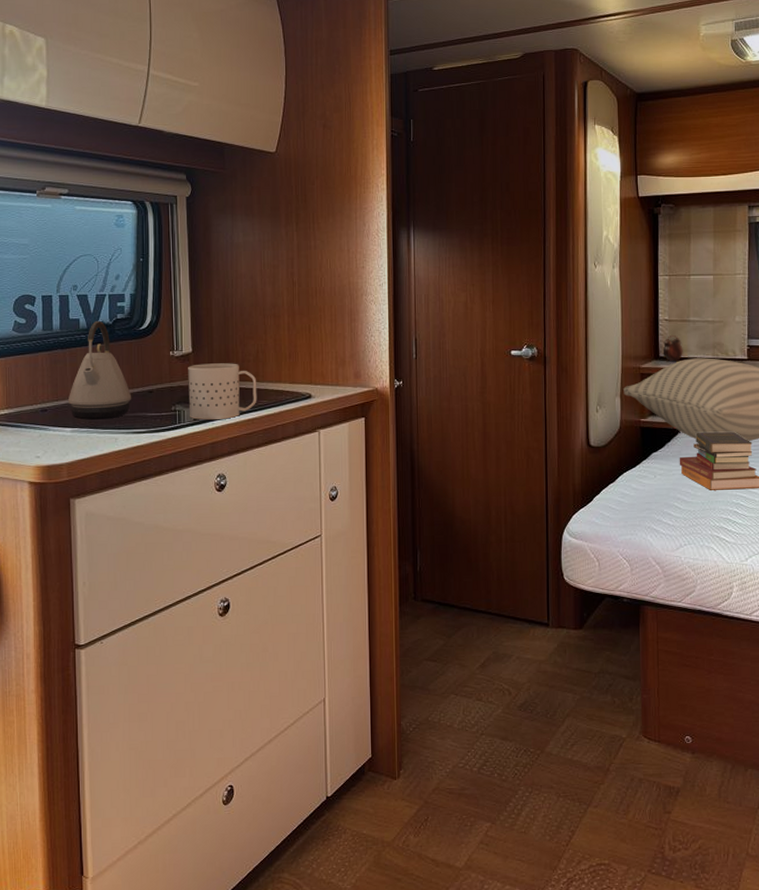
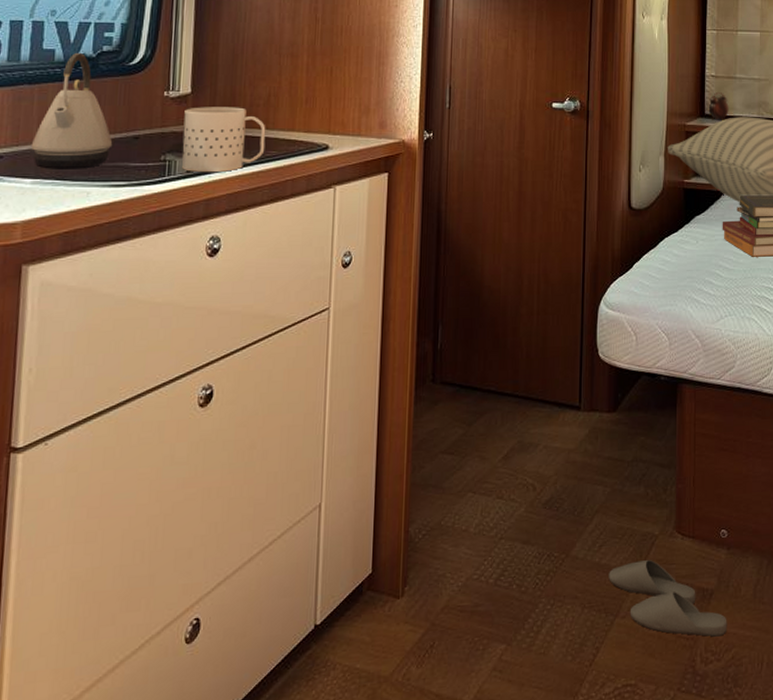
slippers: none [581,759,694,829] -> present [609,560,727,637]

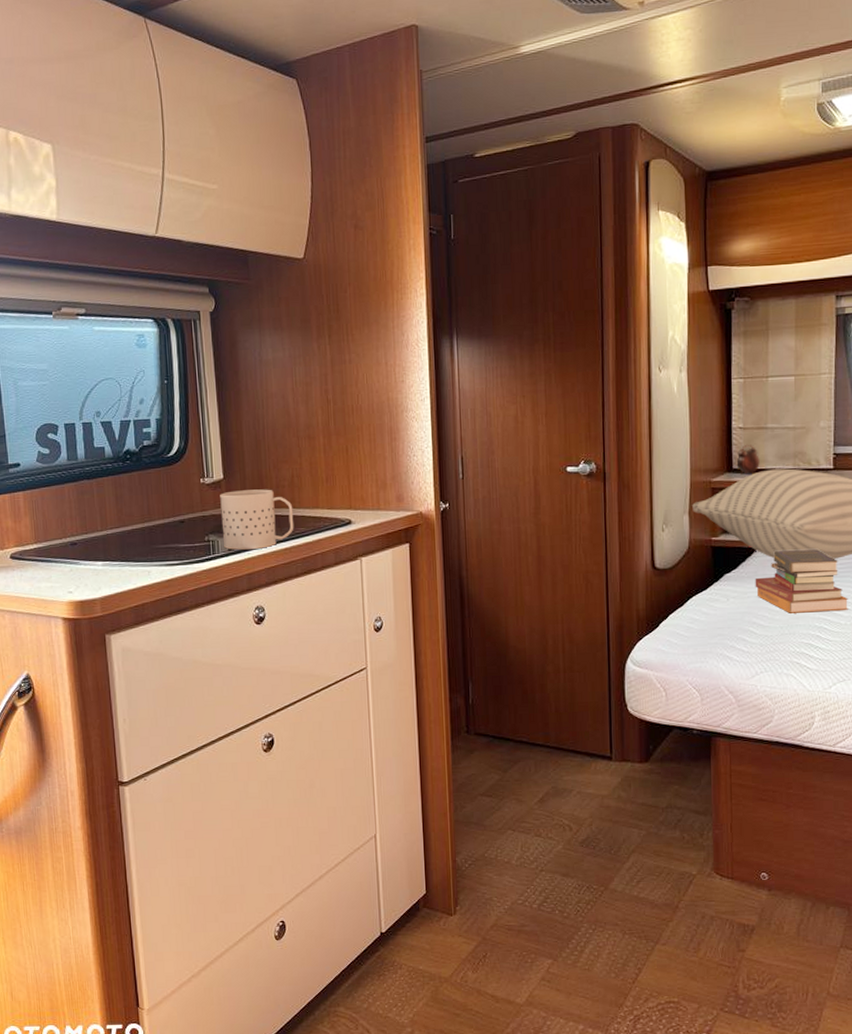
kettle: present [30,52,113,169] -> none [97,448,163,553]
slippers: present [609,560,727,637] -> none [647,896,770,967]

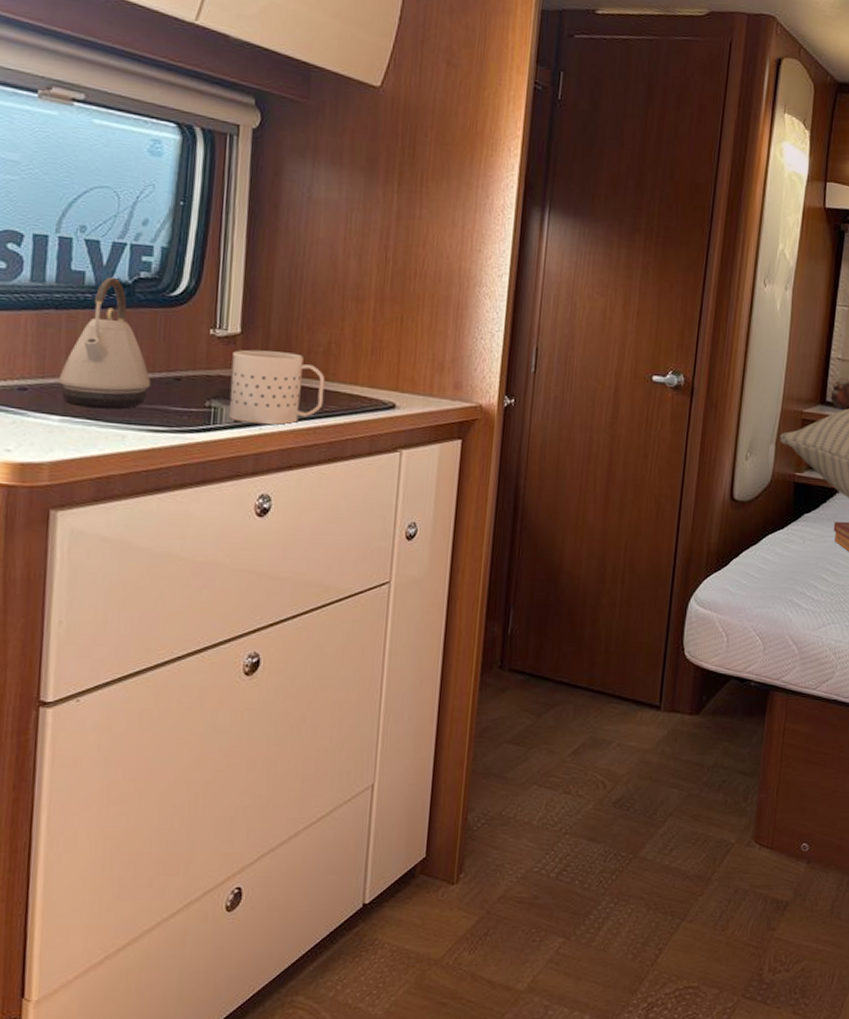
kettle: none [97,448,163,553] -> present [58,276,151,409]

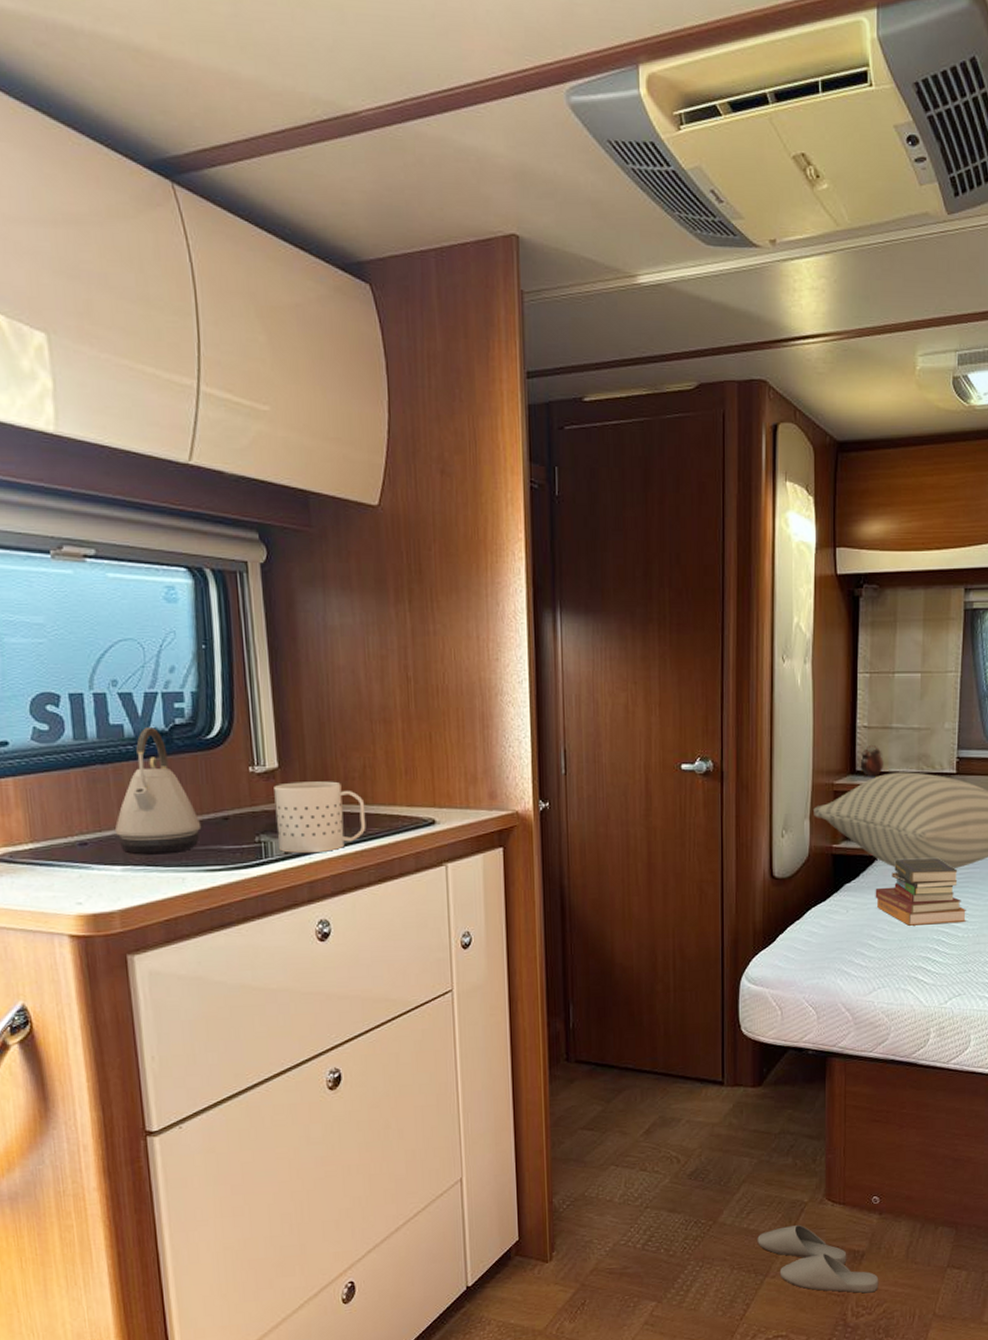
slippers: none [678,867,801,948] -> present [757,1225,879,1294]

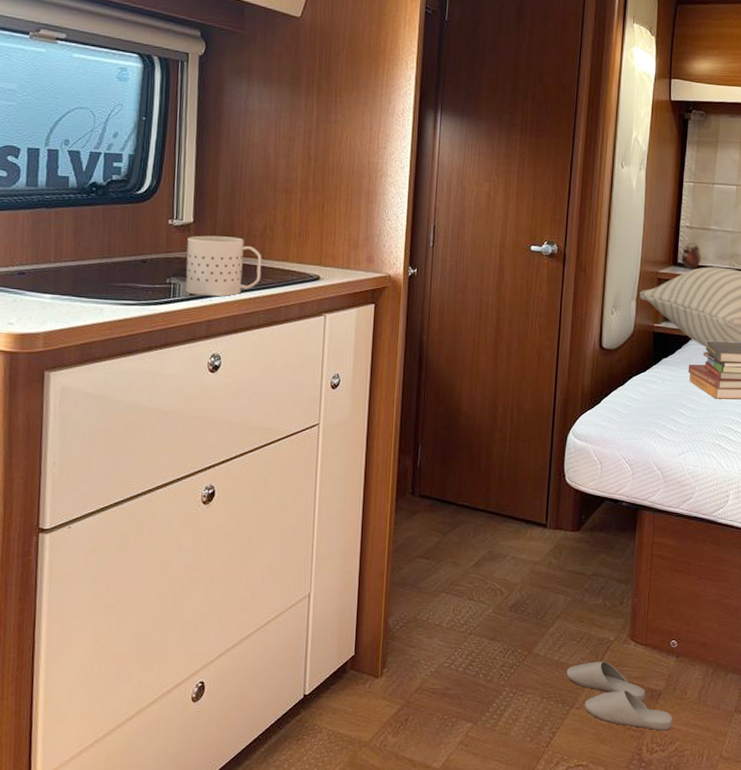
kettle: present [114,726,202,855] -> none [49,180,123,288]

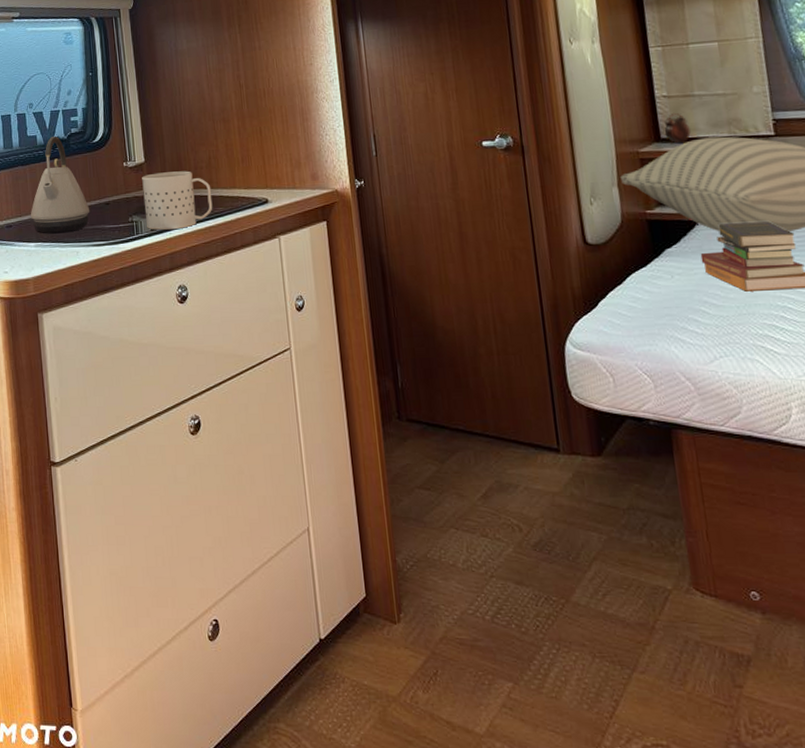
kettle: none [49,180,123,288] -> present [30,136,90,234]
slippers: present [566,662,673,731] -> none [618,615,776,709]

